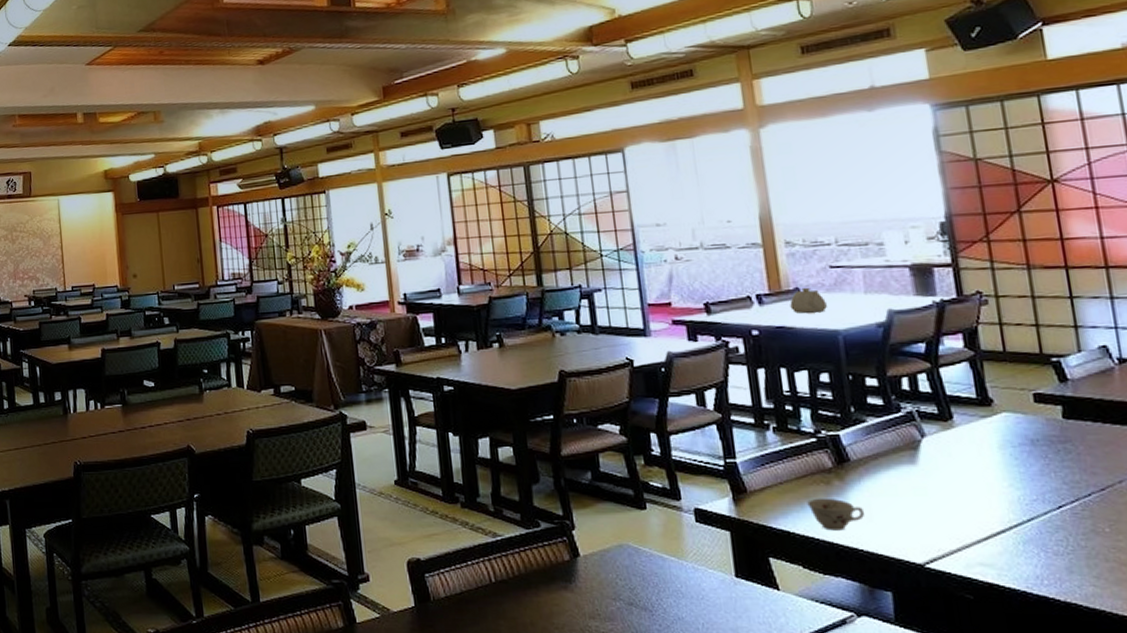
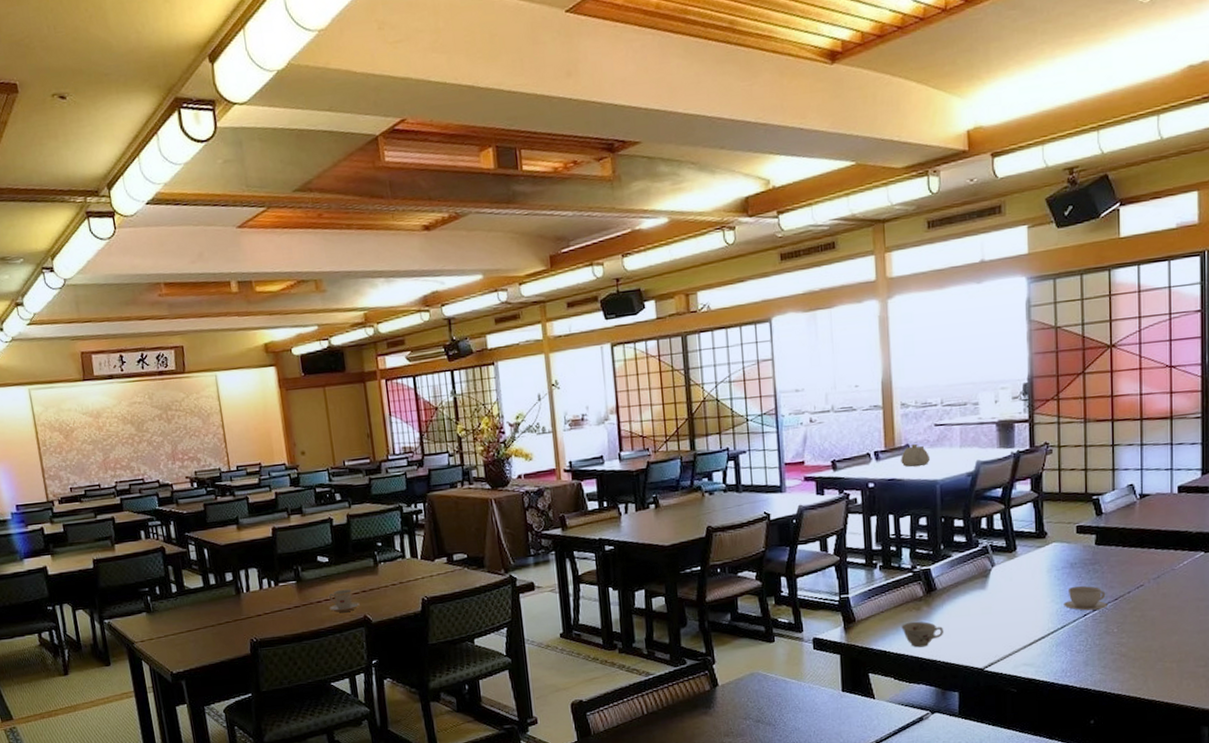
teacup: none [152,416,184,440] -> present [328,588,360,612]
teacup: none [1027,468,1093,501] -> present [1064,585,1109,611]

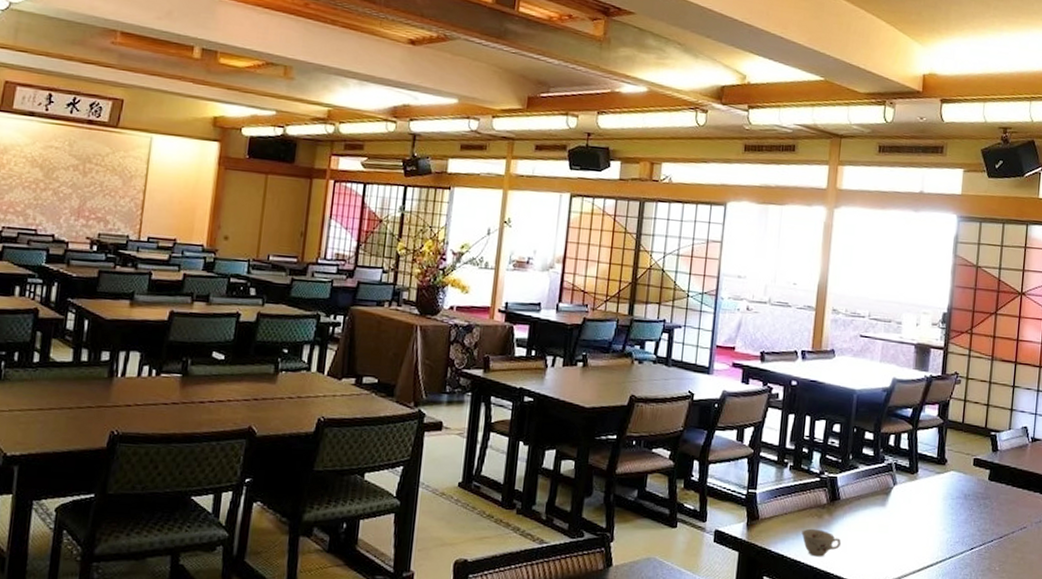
teacup: present [328,588,360,612] -> none [211,392,248,419]
teapot: present [901,444,930,467] -> none [824,351,851,373]
teacup: present [1064,585,1109,611] -> none [954,518,994,545]

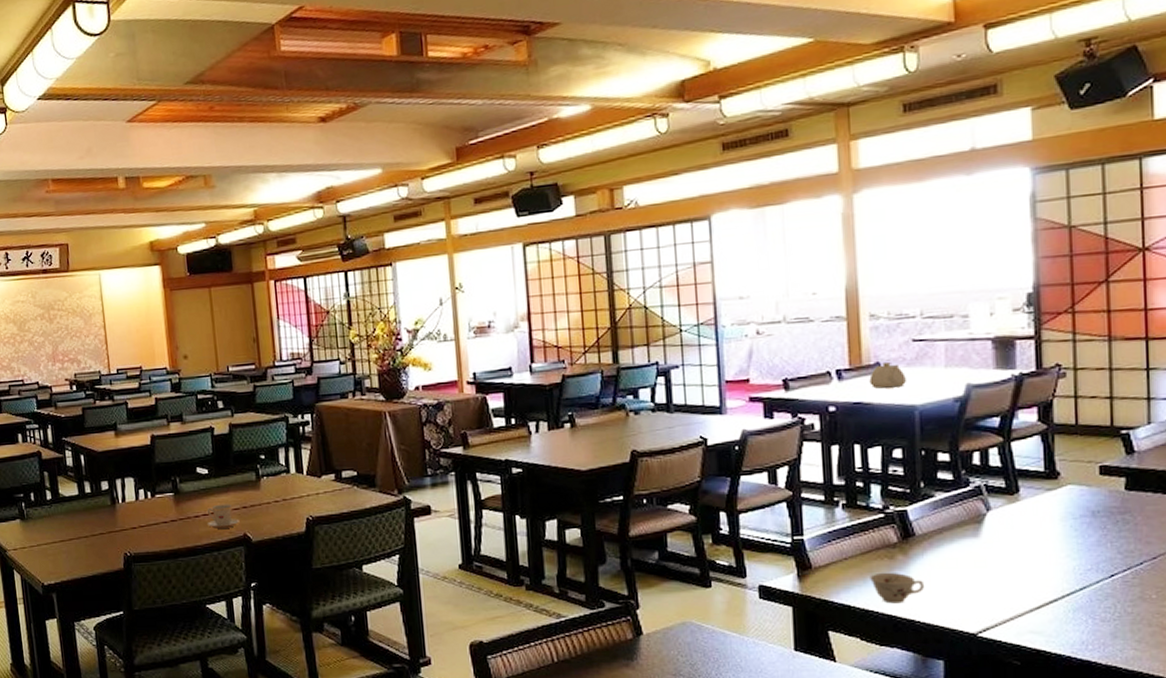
teacup: none [211,392,248,419] -> present [206,503,240,529]
teapot: none [824,351,851,373] -> present [869,362,906,389]

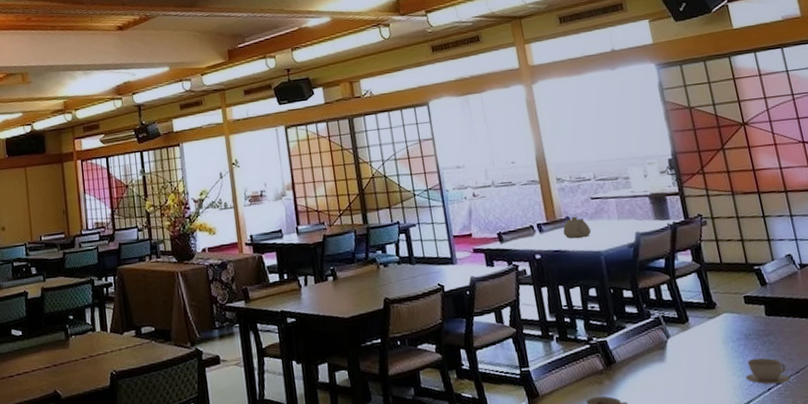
teacup: present [206,503,240,529] -> none [20,362,50,387]
teacup: none [1083,539,1144,570] -> present [745,358,792,385]

